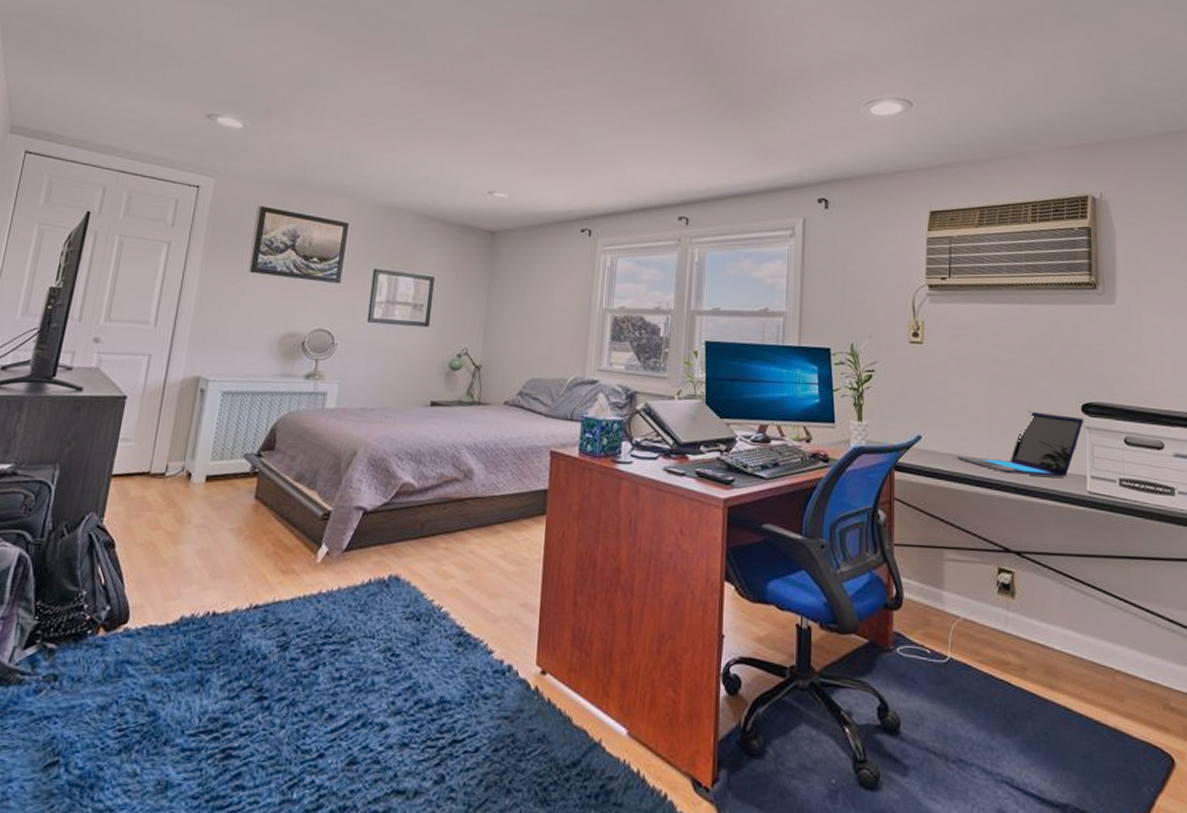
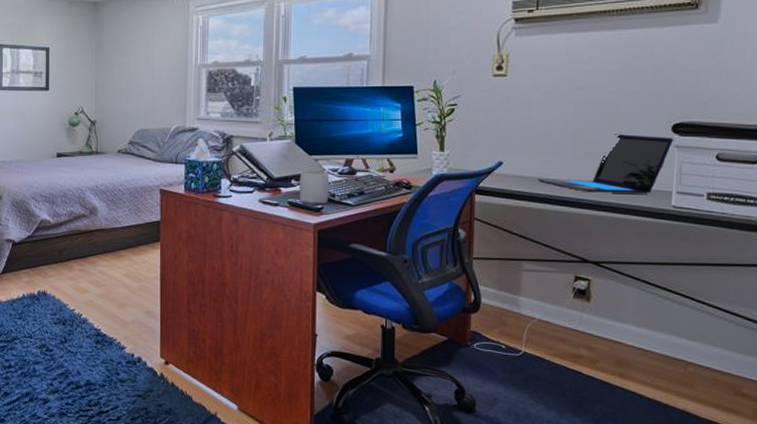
mug: none [708,434,742,478] -> present [299,169,330,206]

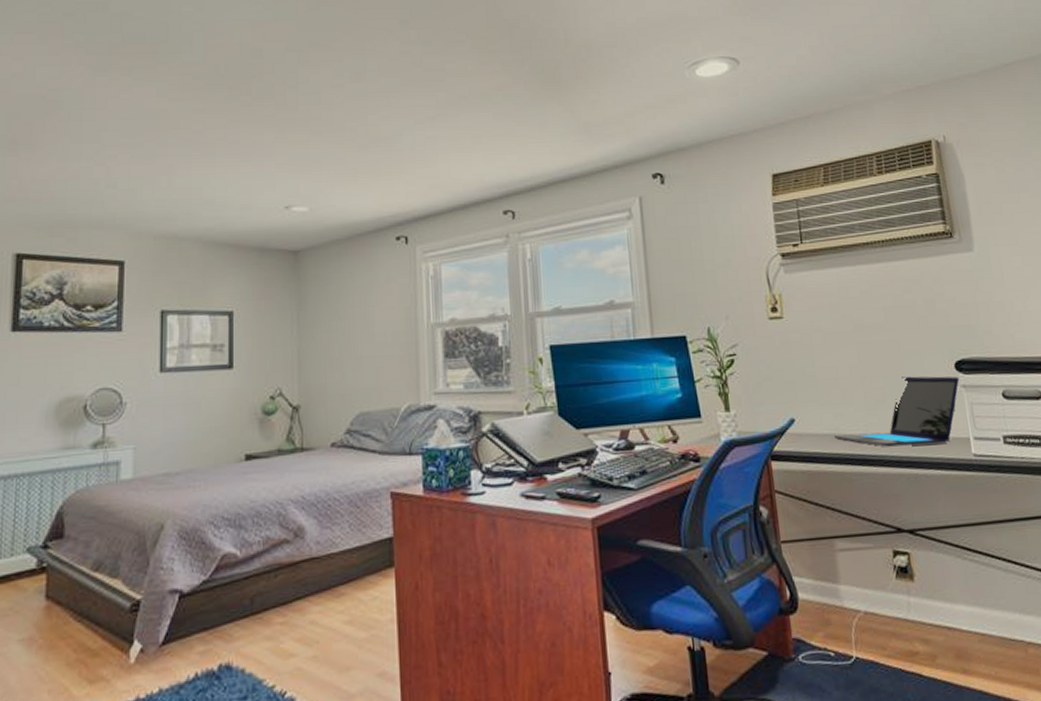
mug: present [299,169,330,206] -> none [567,447,606,496]

